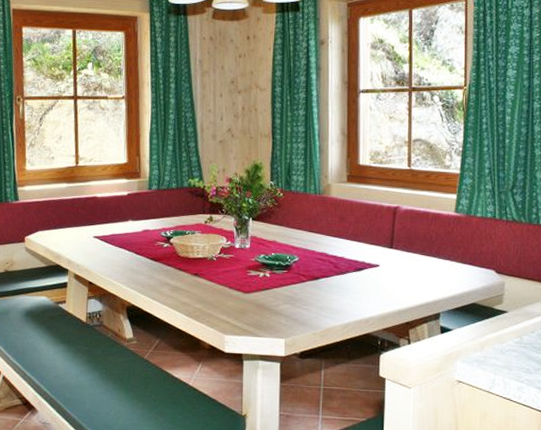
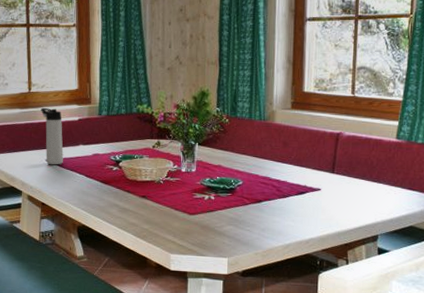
thermos bottle: none [88,182,112,242] -> present [41,108,64,165]

